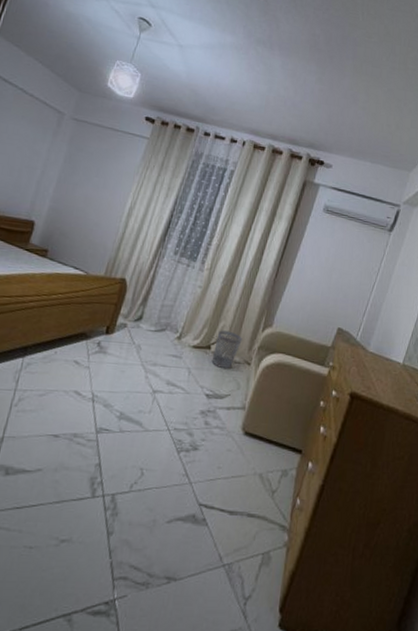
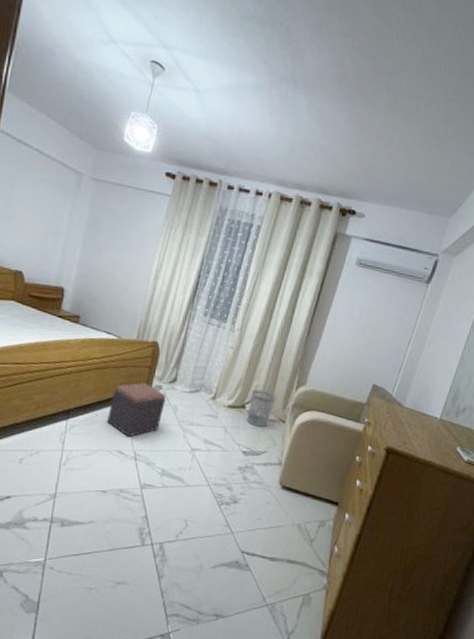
footstool: none [67,320,130,377] -> present [107,383,166,437]

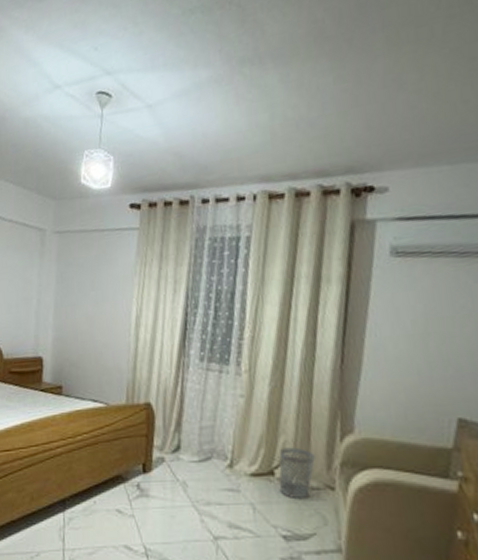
footstool: present [107,383,166,437] -> none [107,456,172,528]

